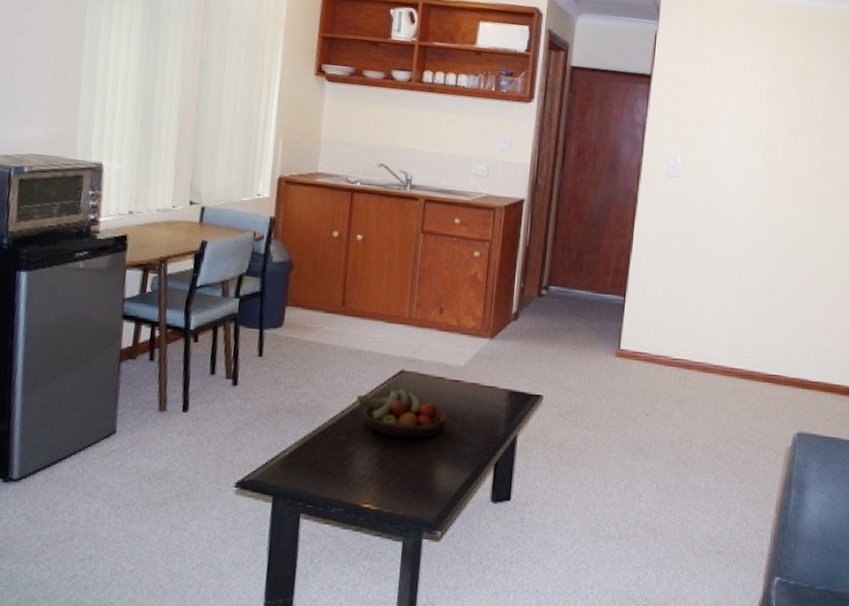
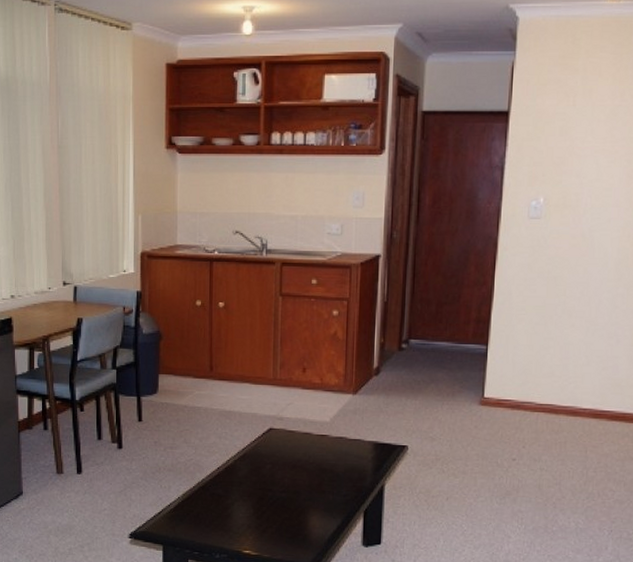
fruit bowl: present [357,388,447,439] -> none [231,445,316,490]

